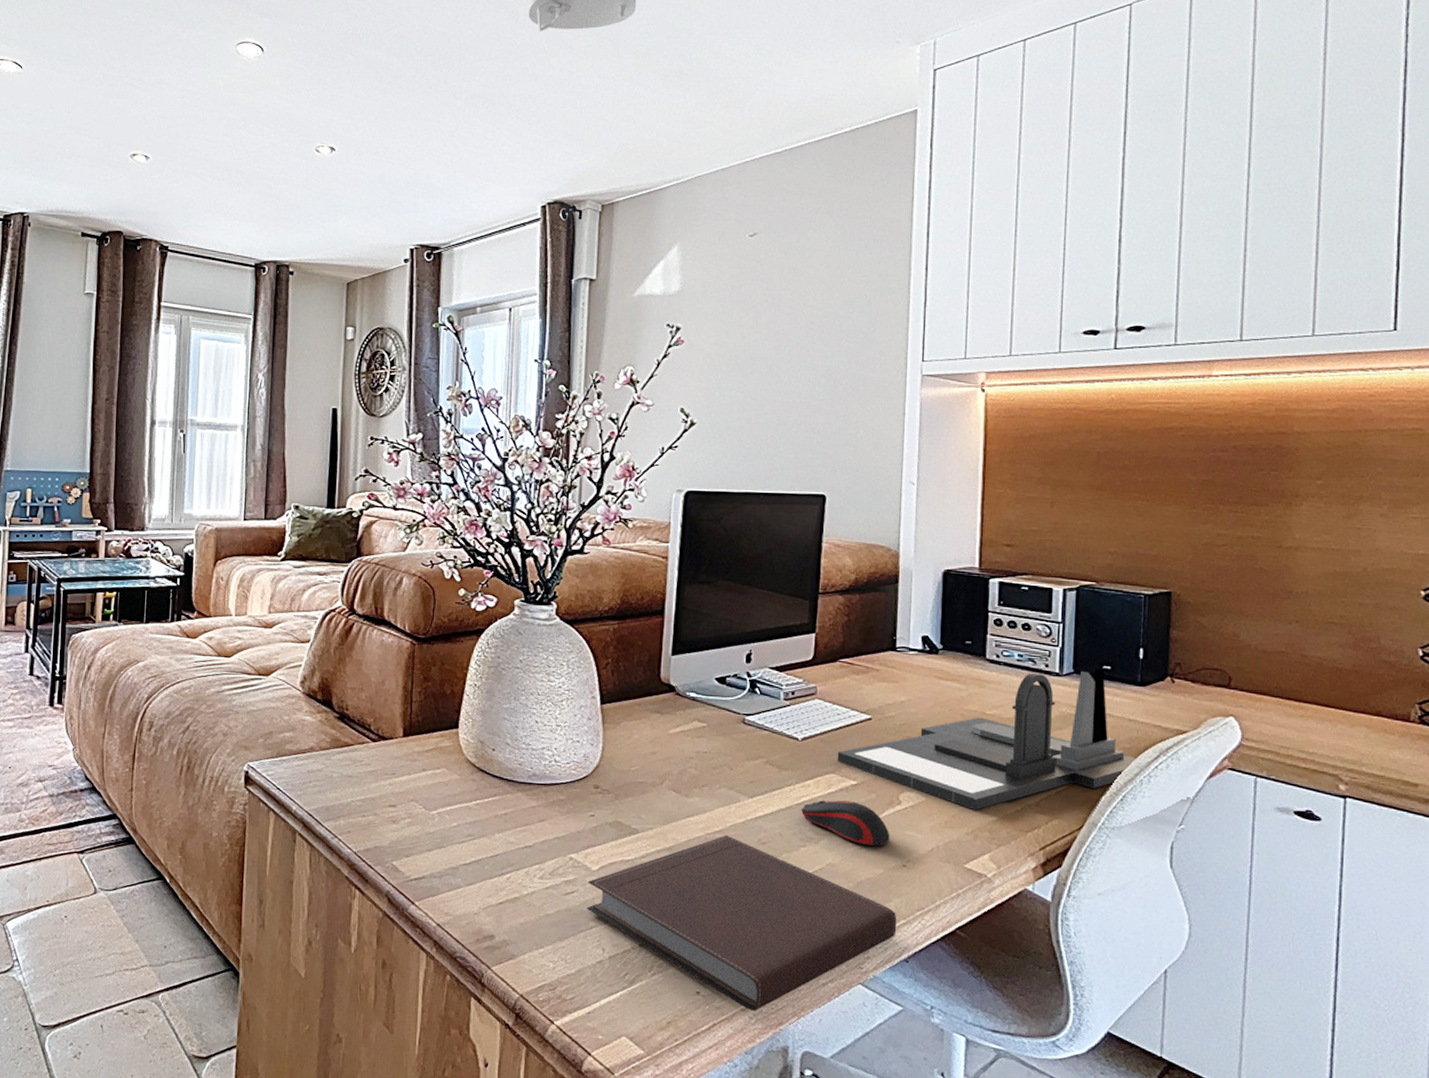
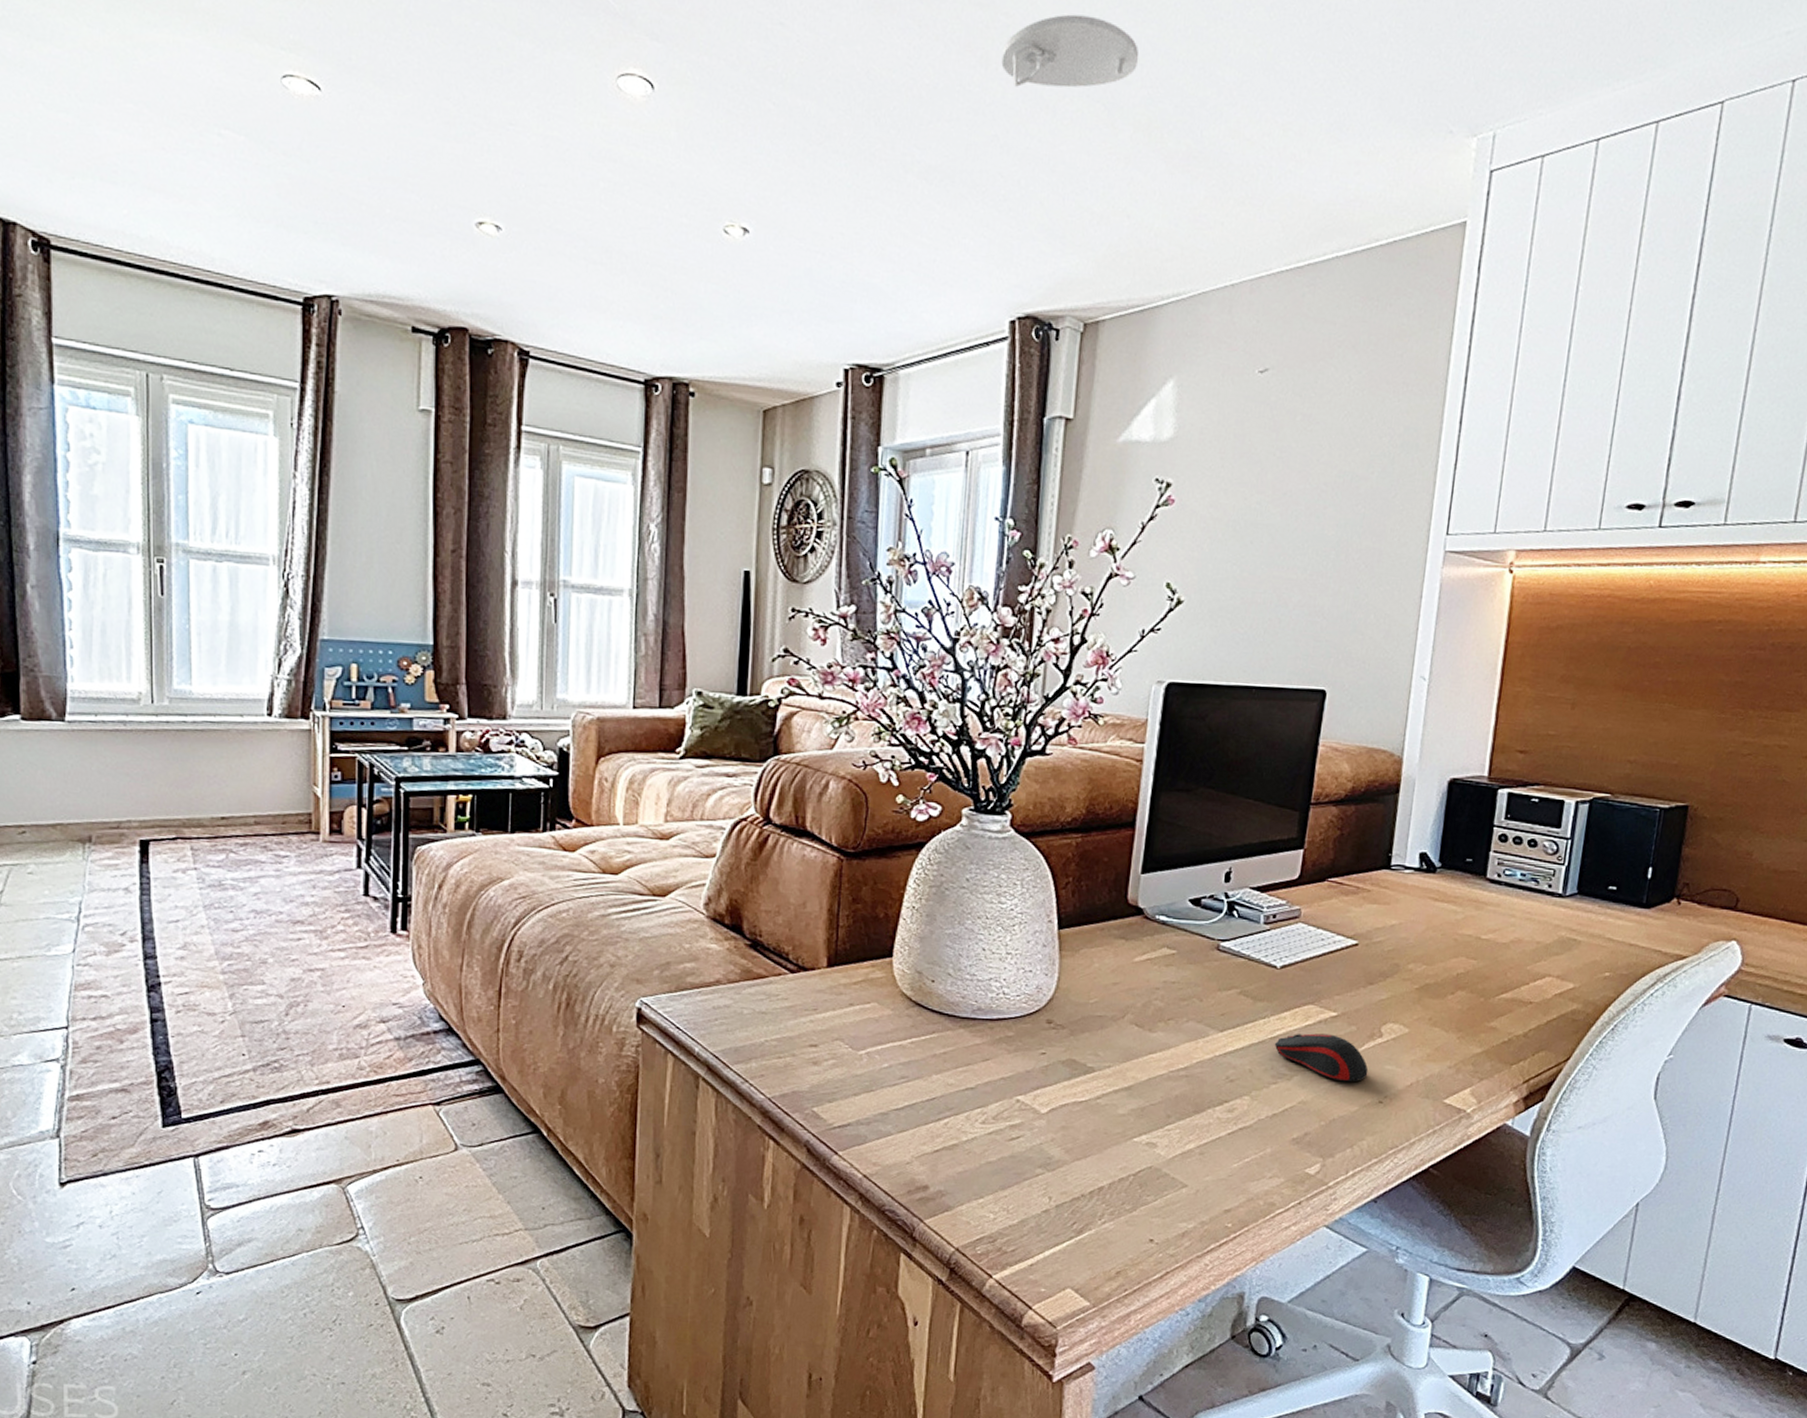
notebook: present [586,835,897,1012] -> none [1033,1072,1369,1258]
desk organizer: present [837,668,1136,810] -> none [1317,889,1632,1042]

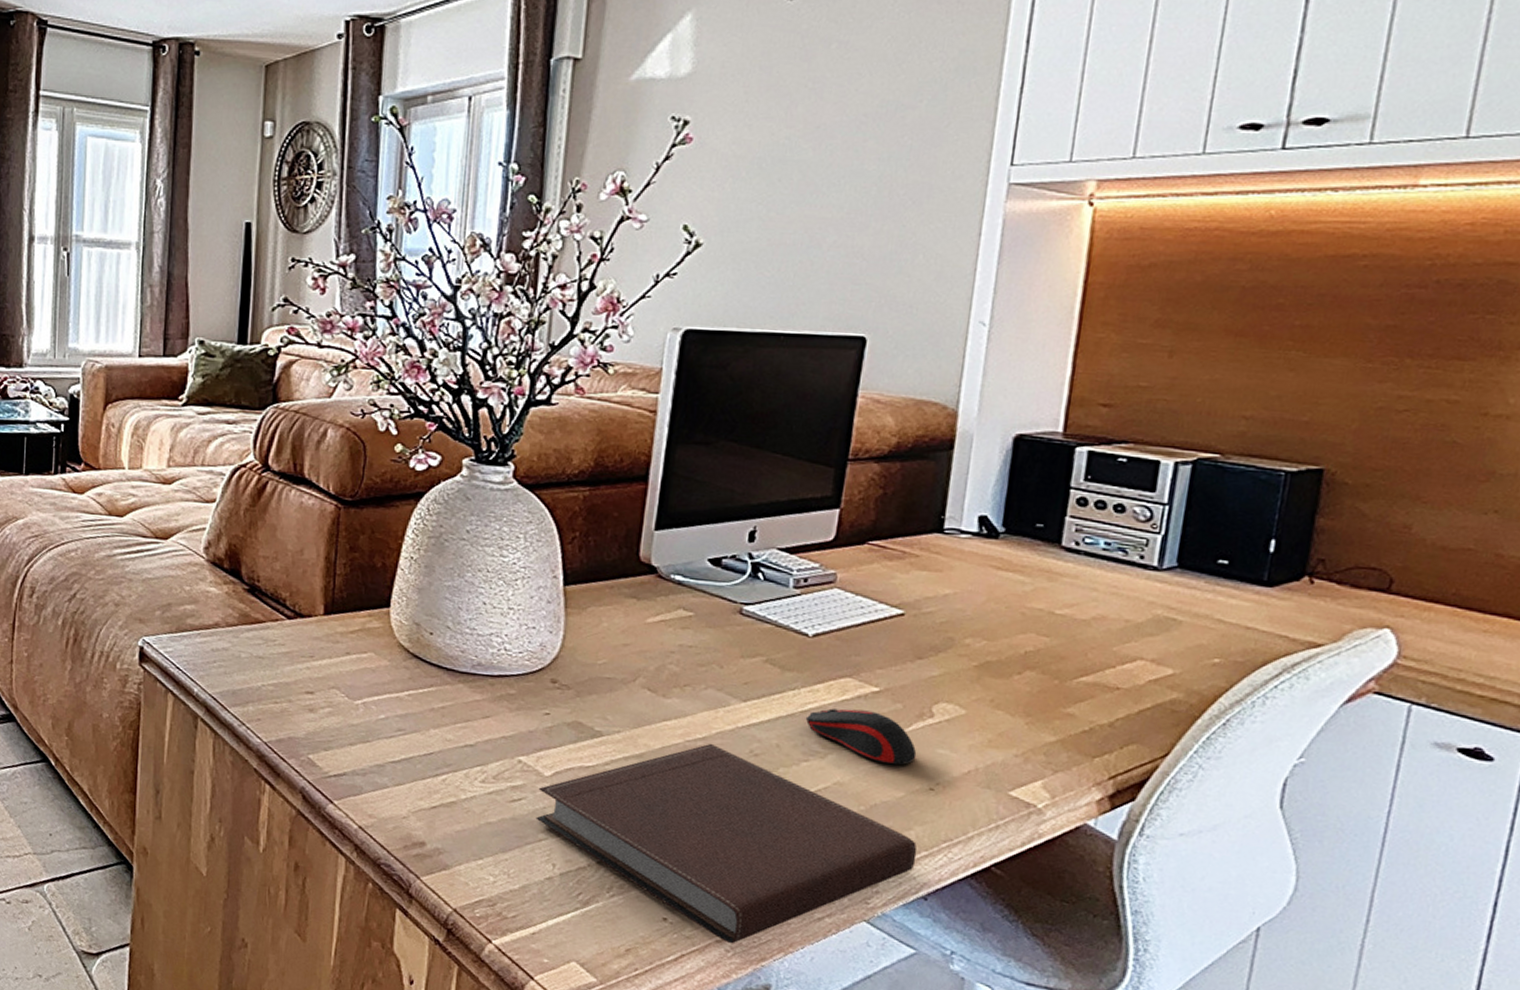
notebook: none [1033,1072,1369,1258] -> present [536,743,918,944]

